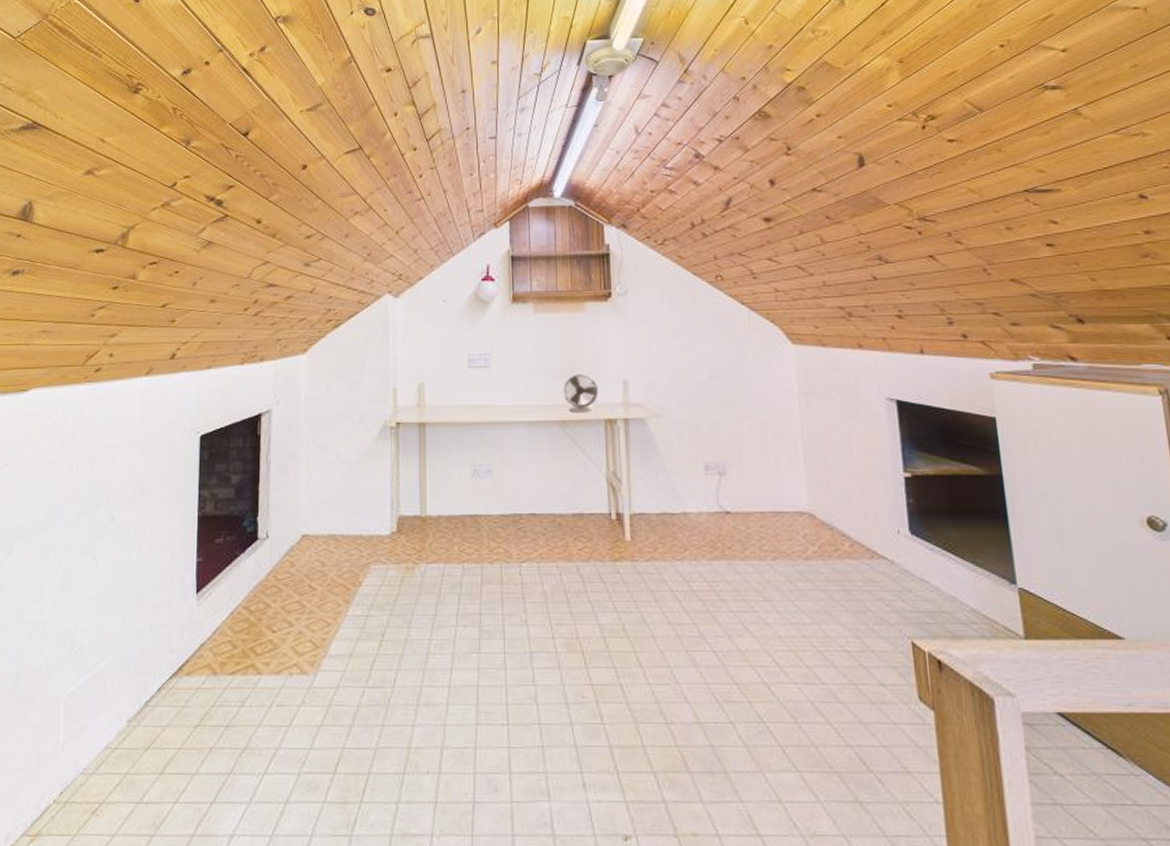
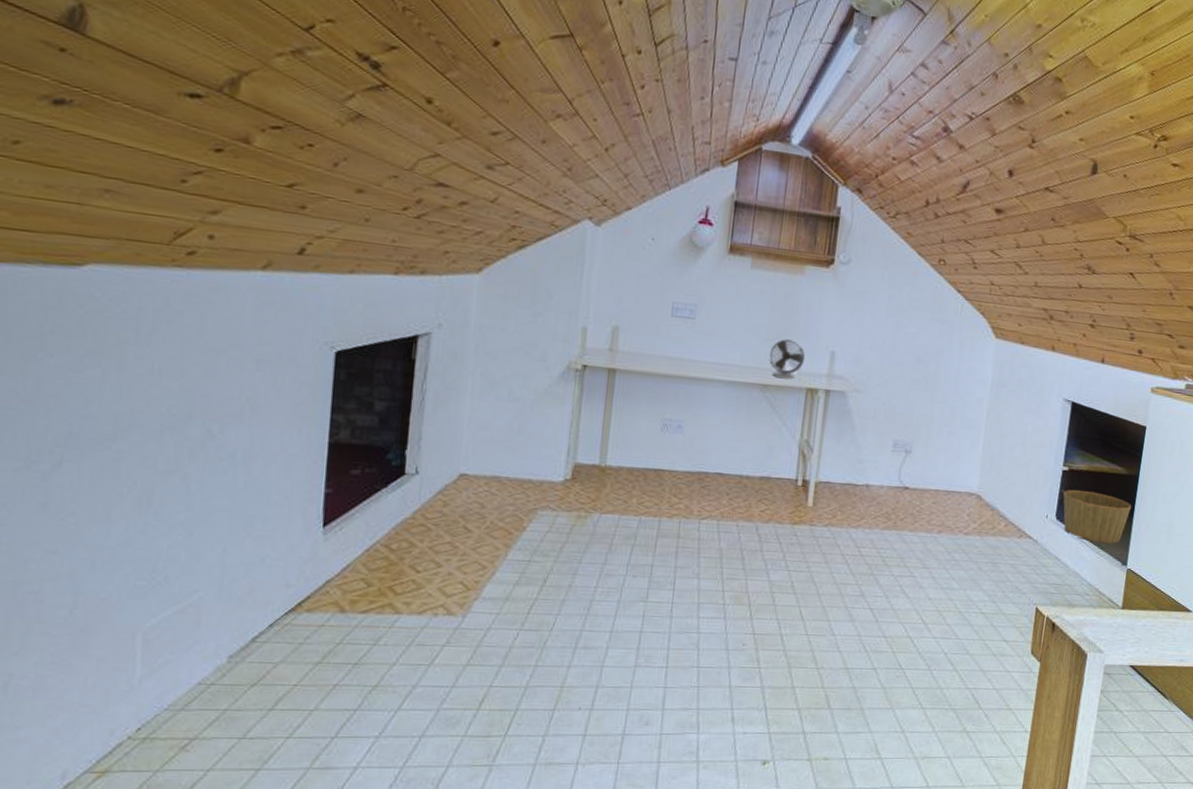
basket: none [912,497,1003,559] -> present [1063,489,1131,544]

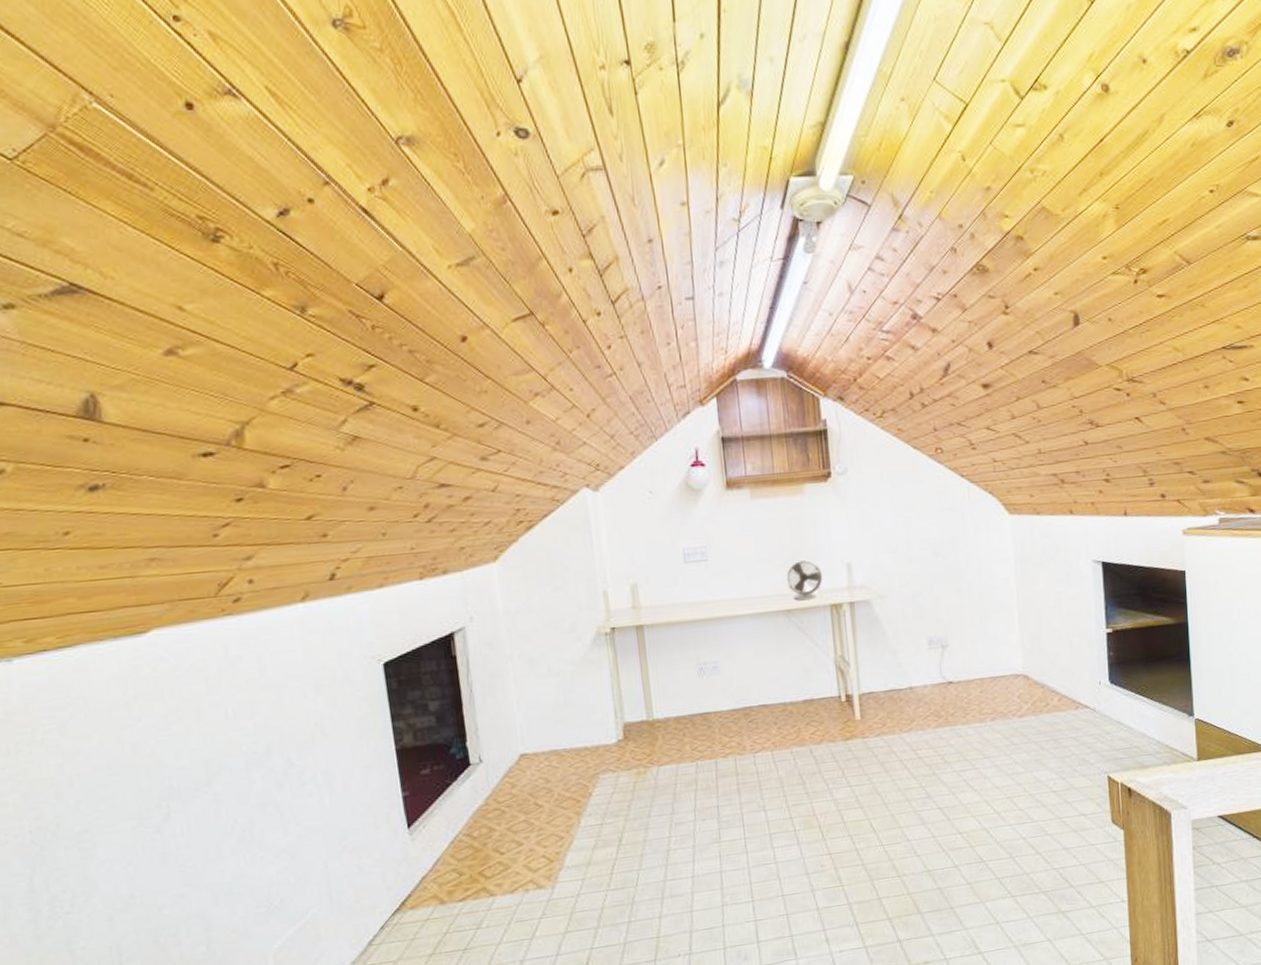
basket: present [1063,489,1131,544] -> none [1112,647,1186,699]

